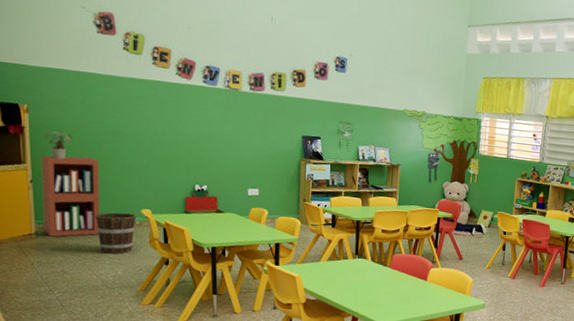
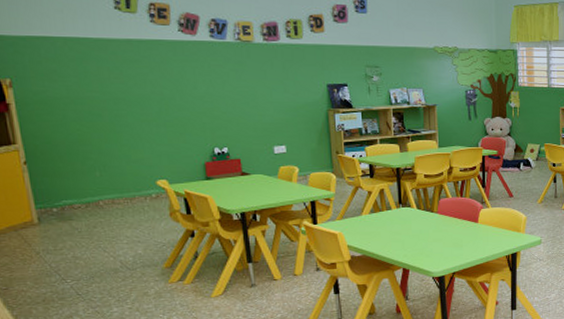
bookshelf: present [42,155,100,237] -> none [34,130,112,221]
potted plant: present [43,130,73,160] -> none [33,104,69,136]
bucket: present [94,212,137,254] -> none [103,187,152,232]

